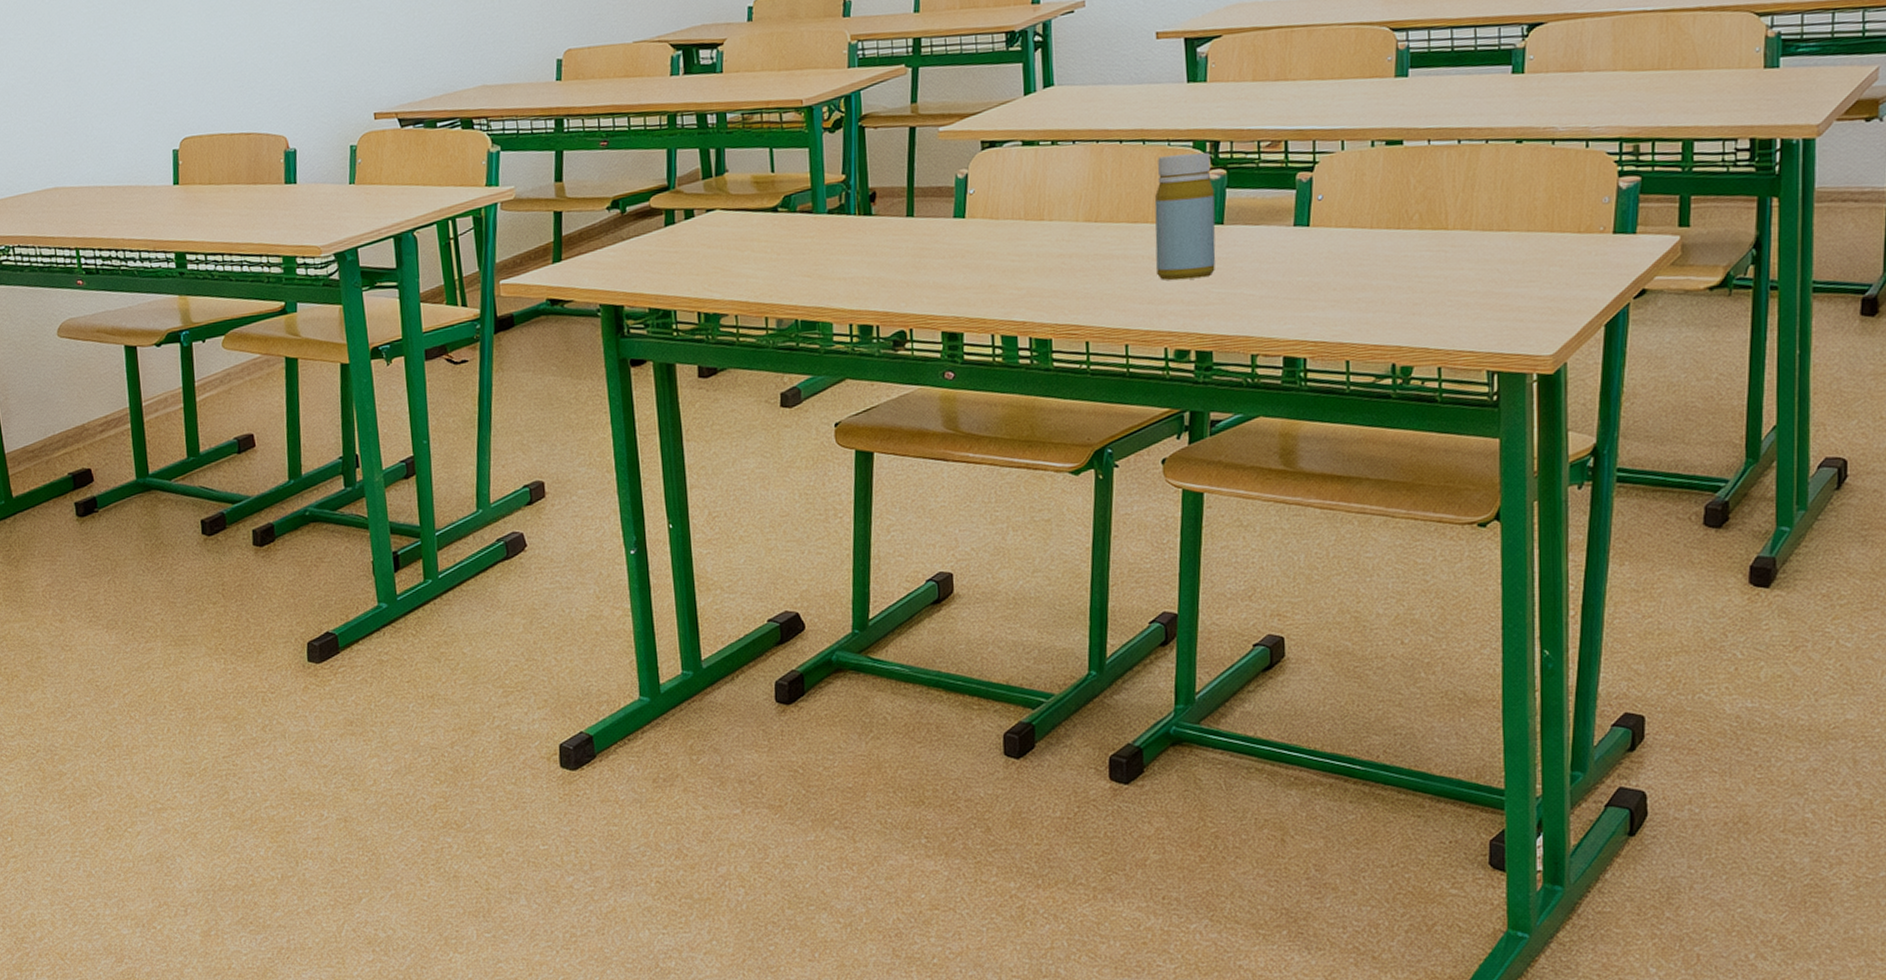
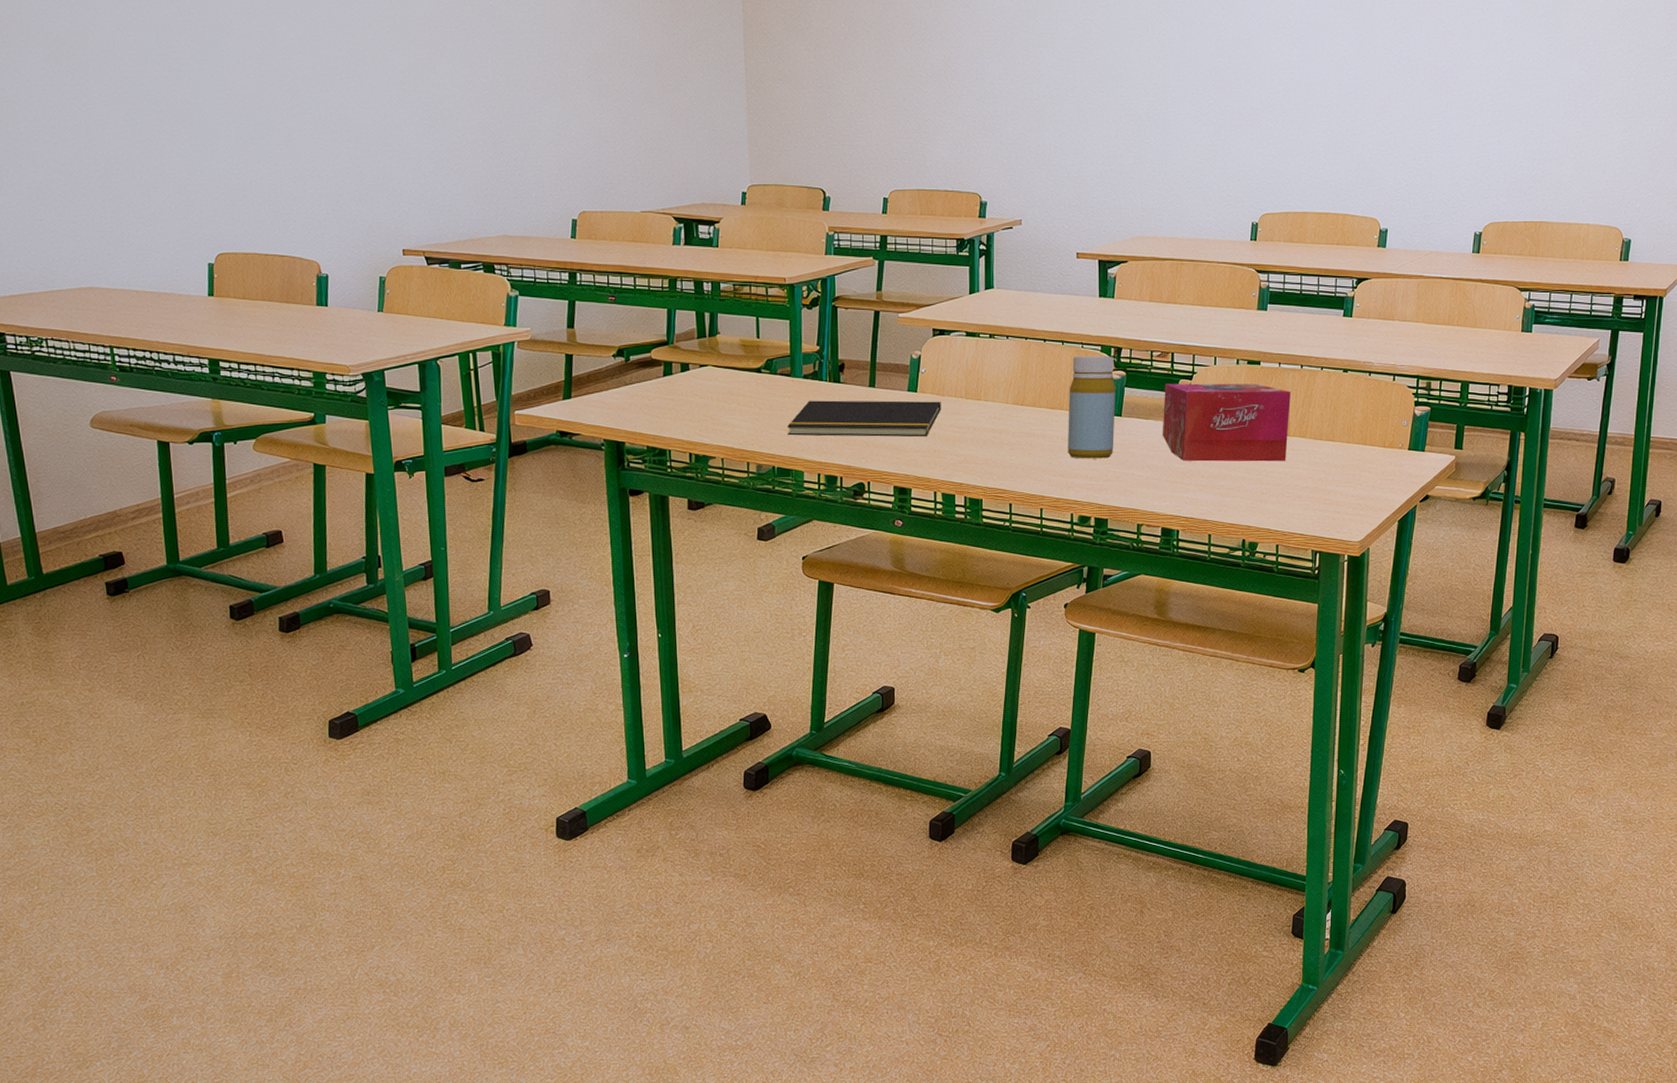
notepad: none [811,226,996,283] -> present [787,400,941,437]
tissue box: none [1277,168,1447,272] -> present [1162,383,1291,462]

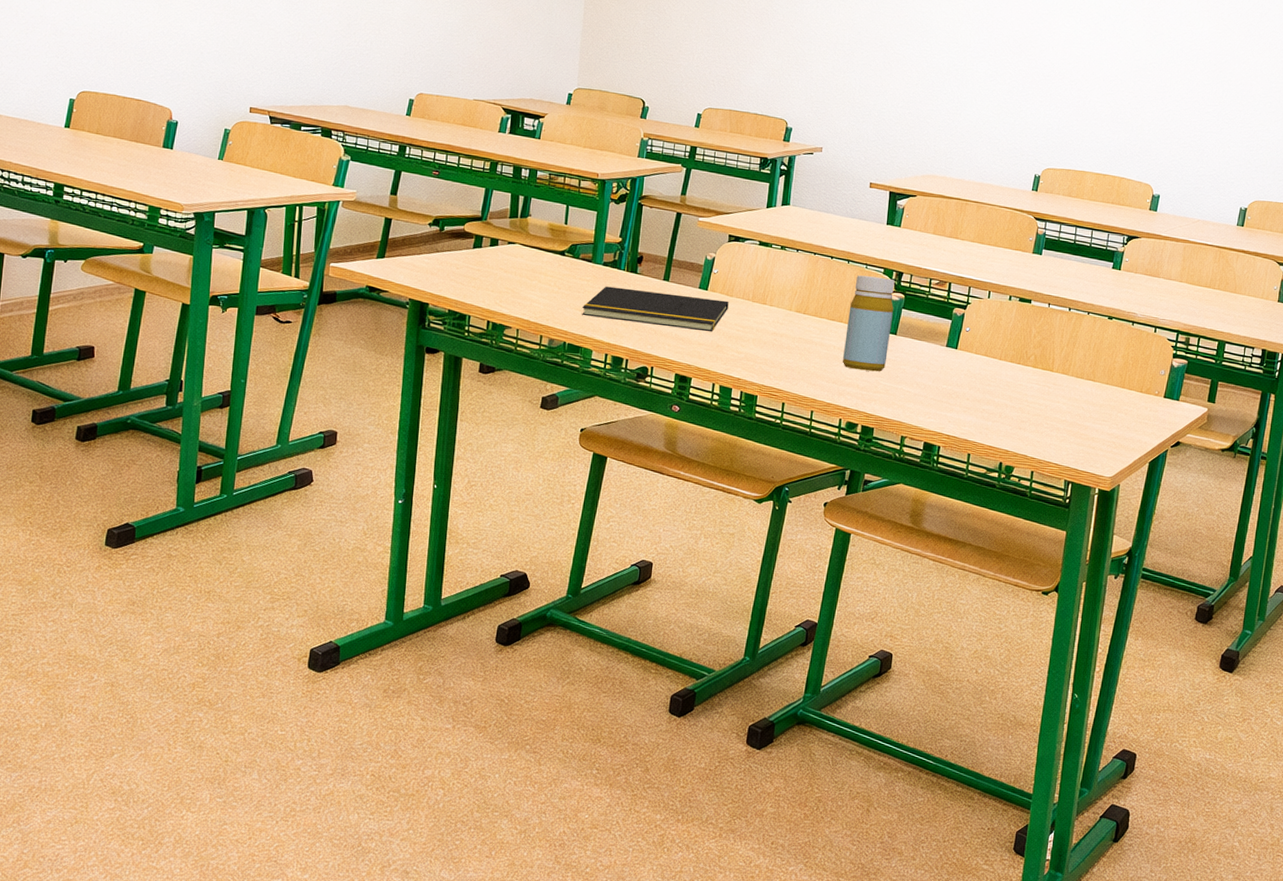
tissue box: present [1162,383,1291,462] -> none [933,310,1057,395]

